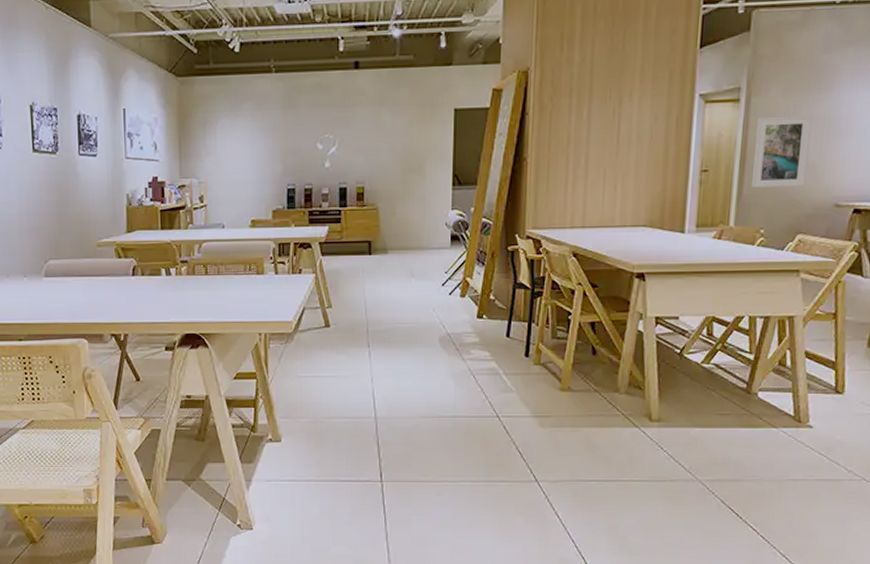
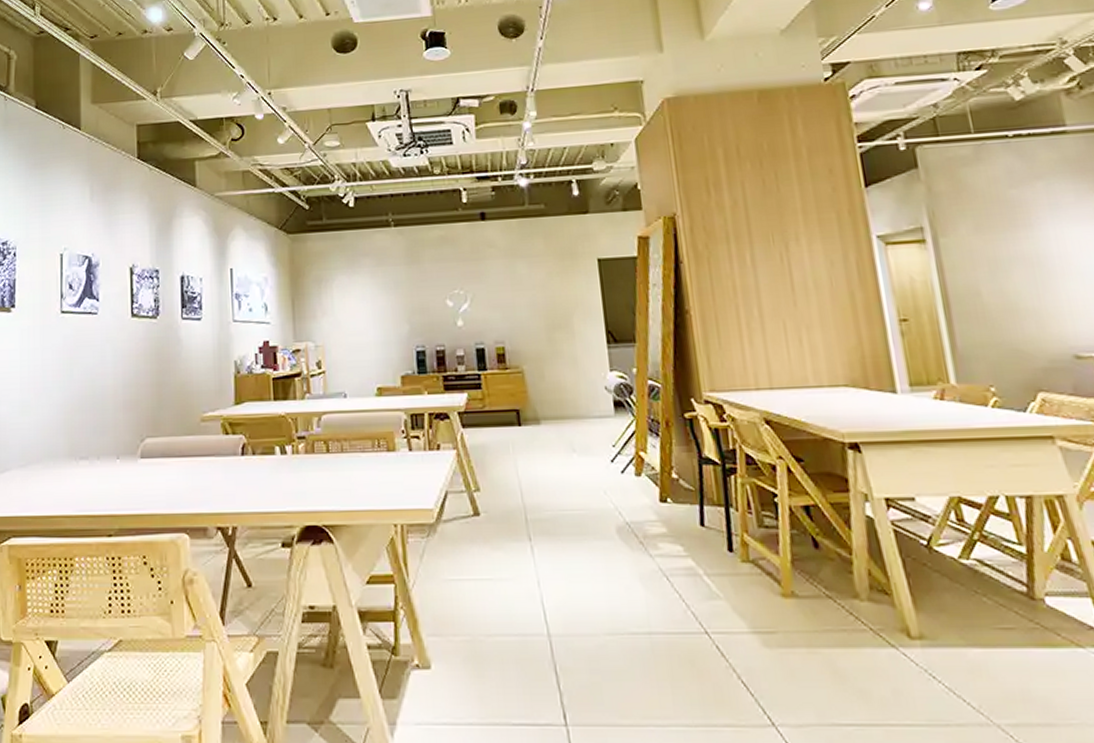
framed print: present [751,115,812,188] -> none [953,255,1031,338]

